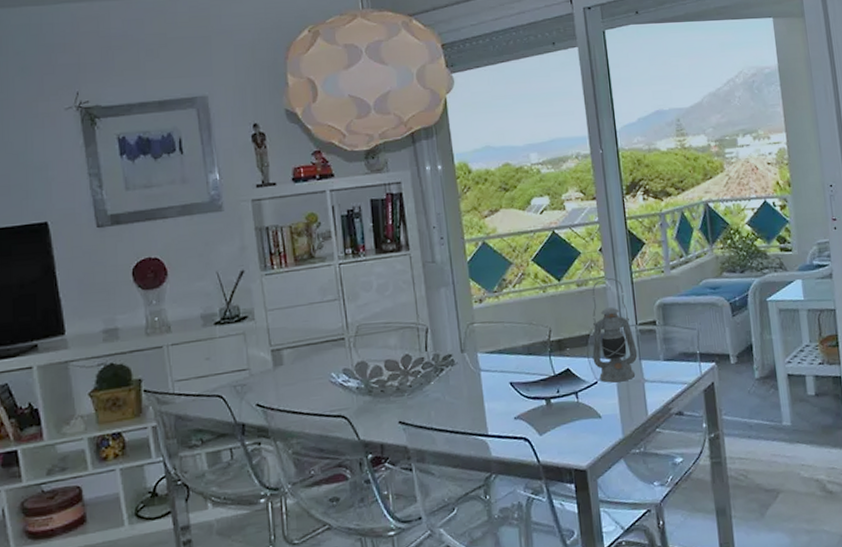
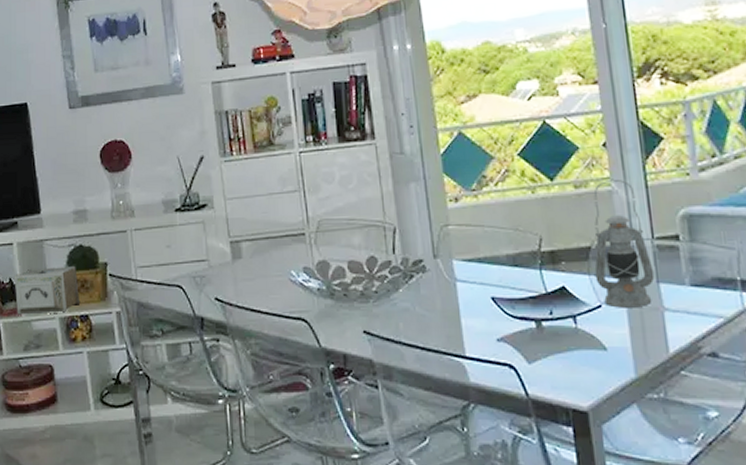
decorative box: none [34,384,111,440] -> present [14,265,79,315]

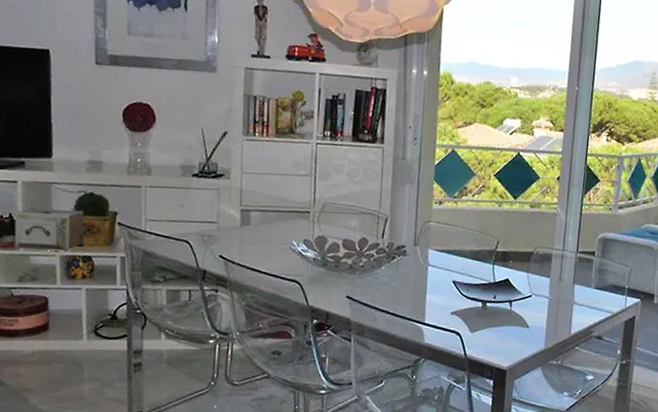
lantern: present [593,179,655,308] -> none [531,204,573,300]

